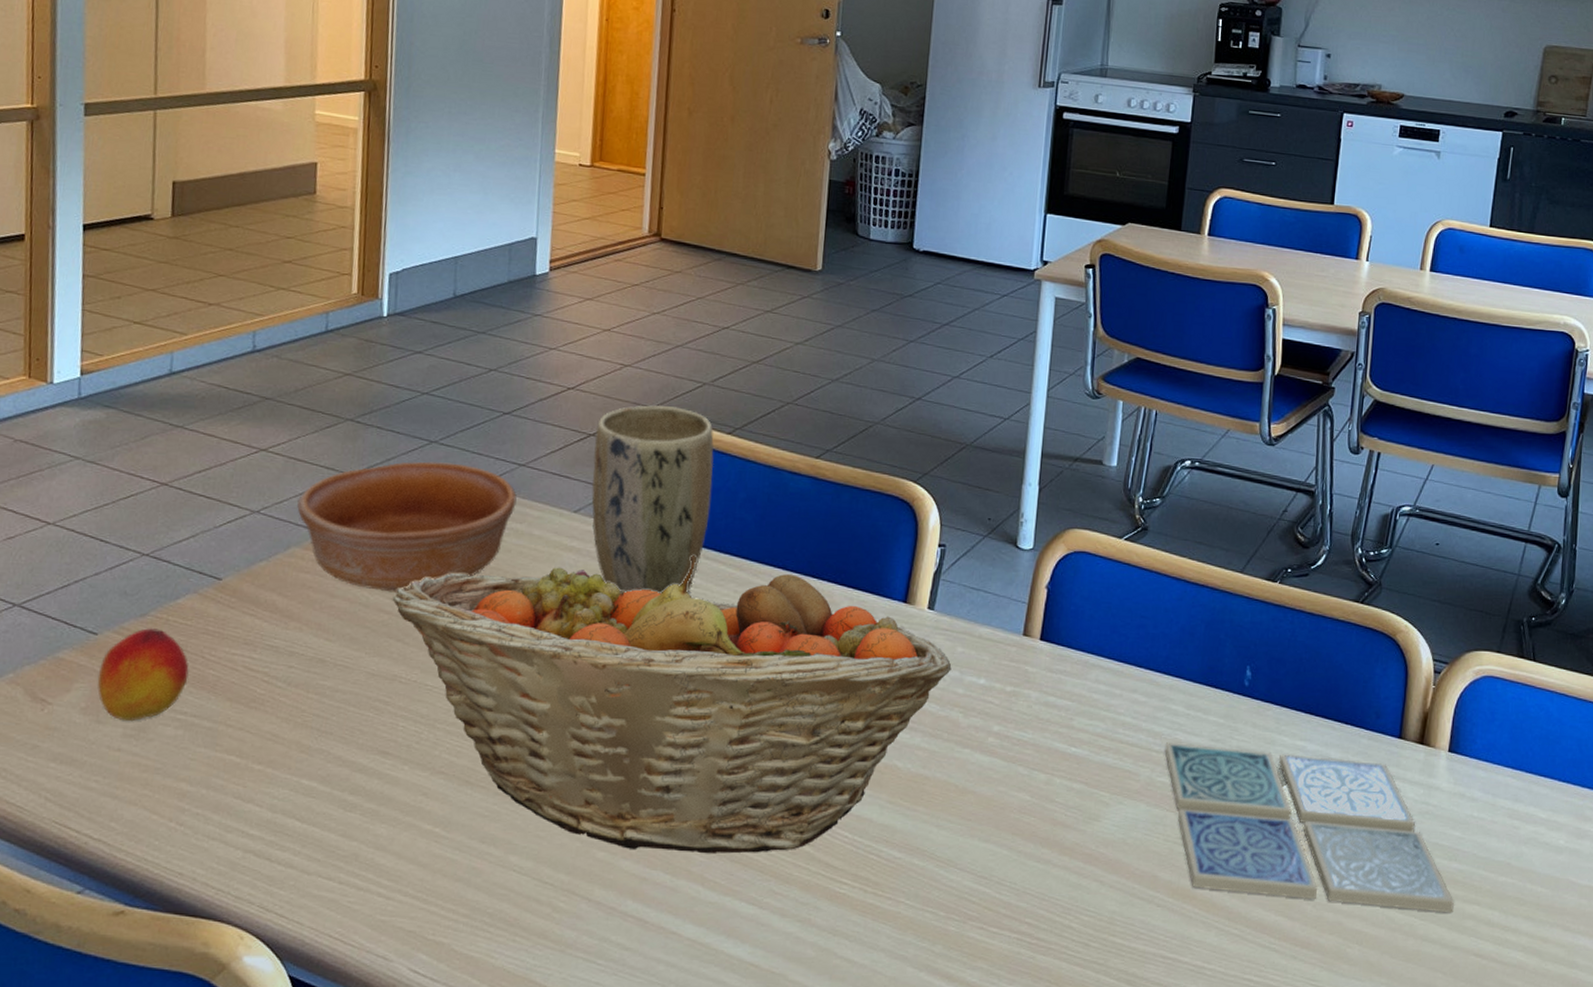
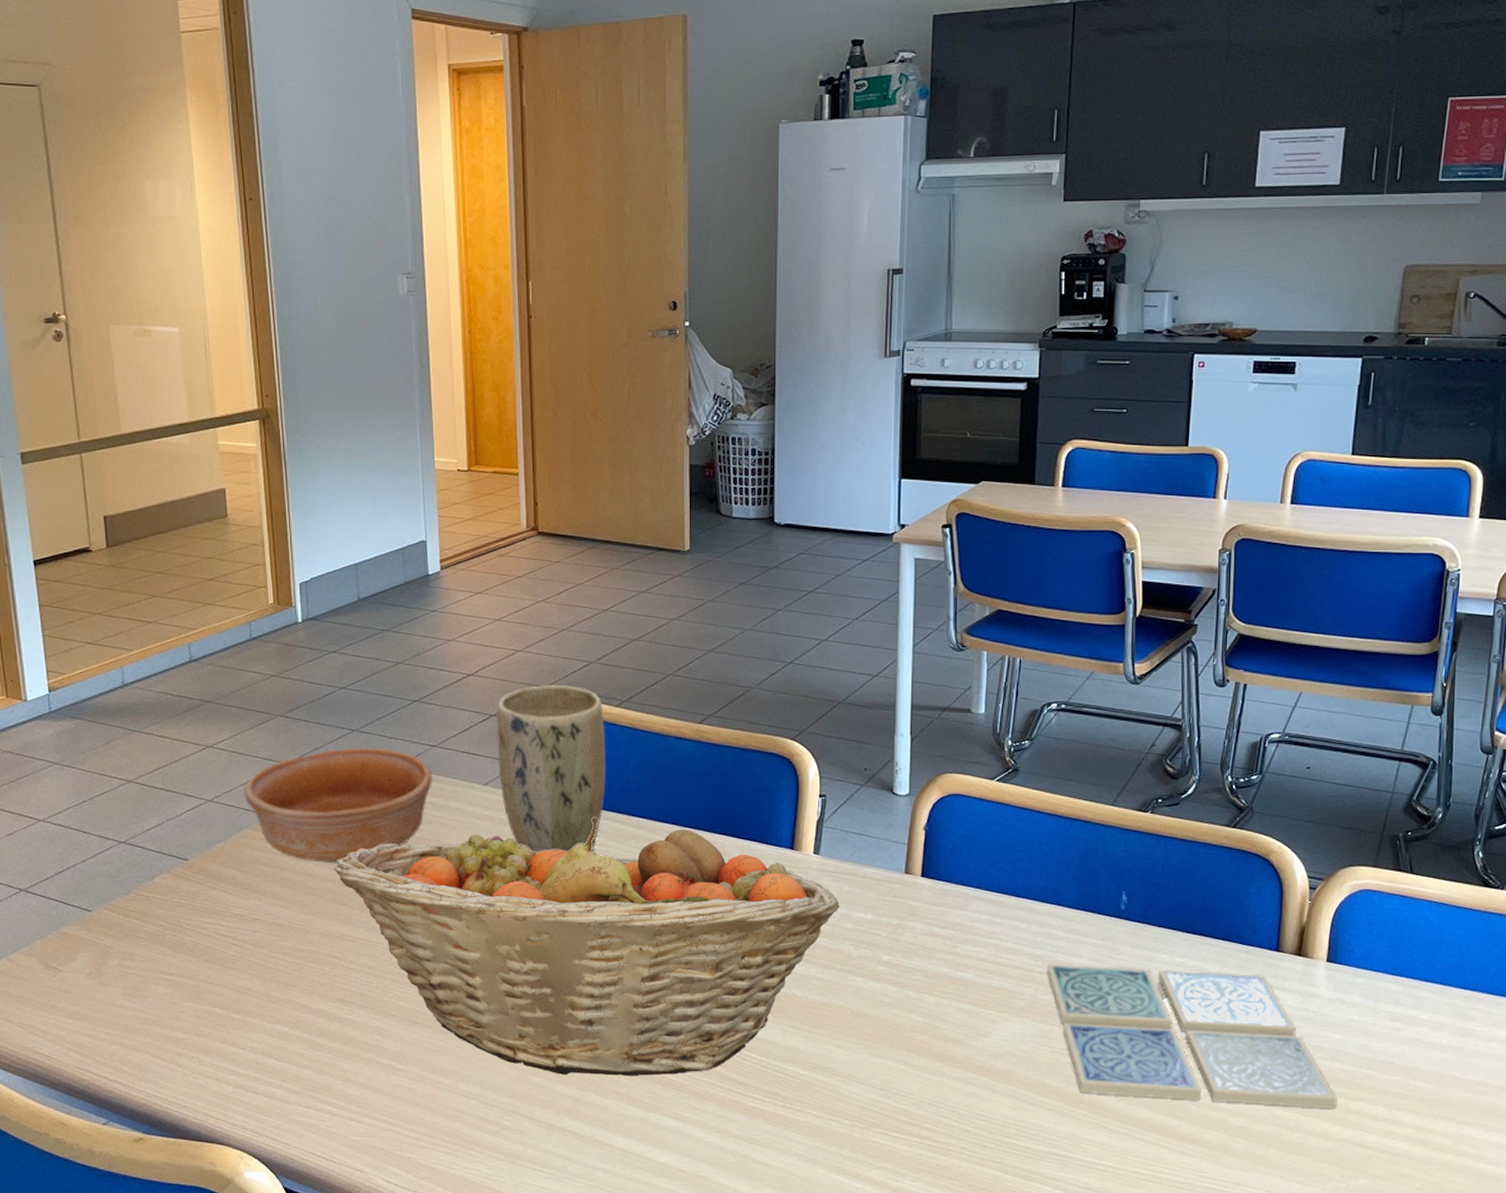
peach: present [97,627,189,722] -> none [96,903,171,983]

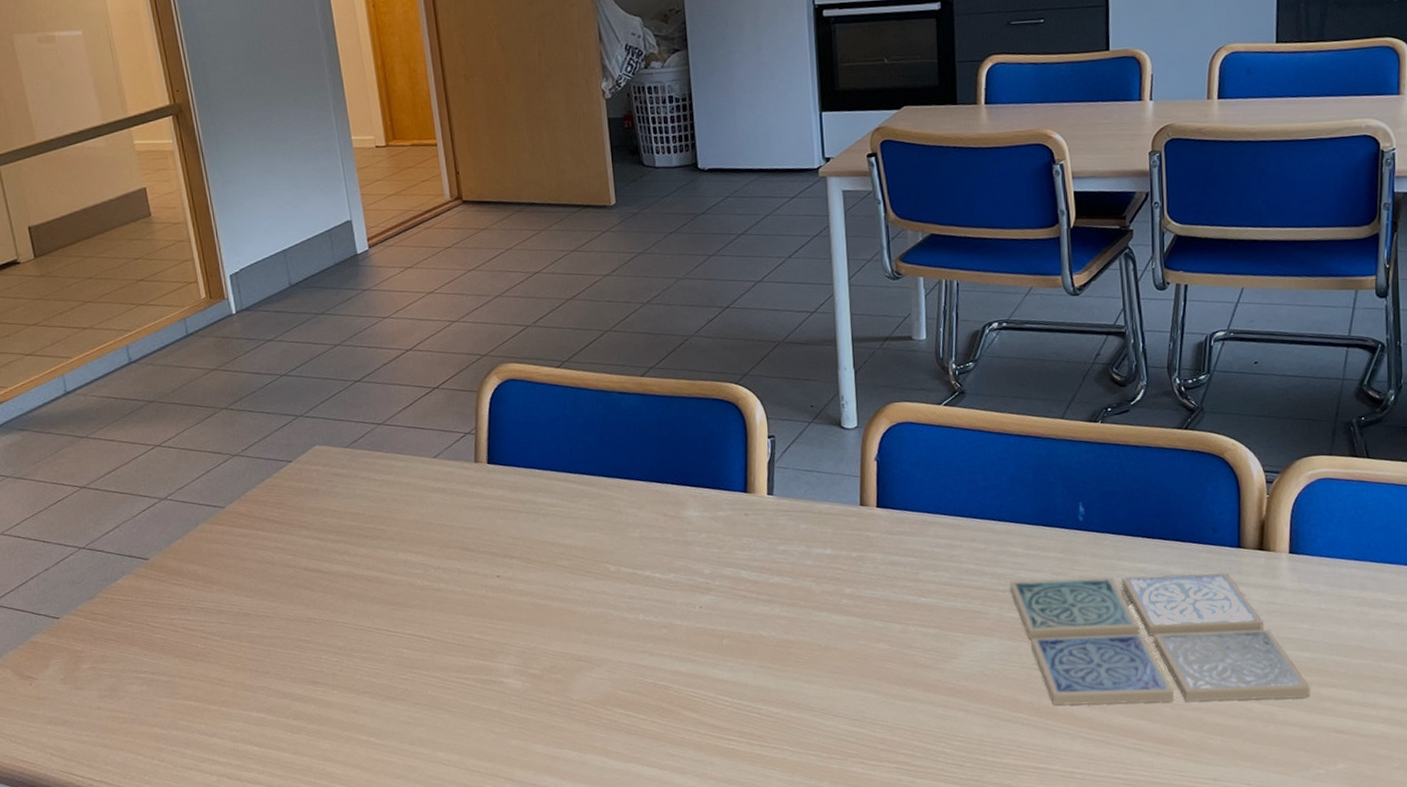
bowl: present [244,748,432,864] -> none [196,431,382,550]
fruit basket: present [334,816,840,1076] -> none [293,478,798,735]
plant pot: present [497,684,606,853] -> none [438,351,554,521]

